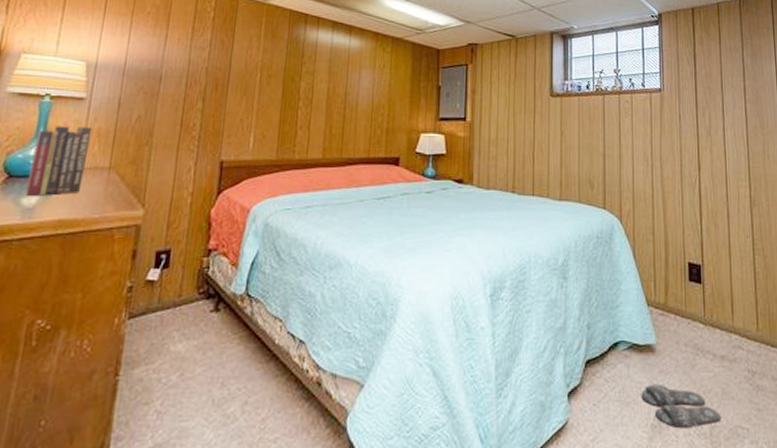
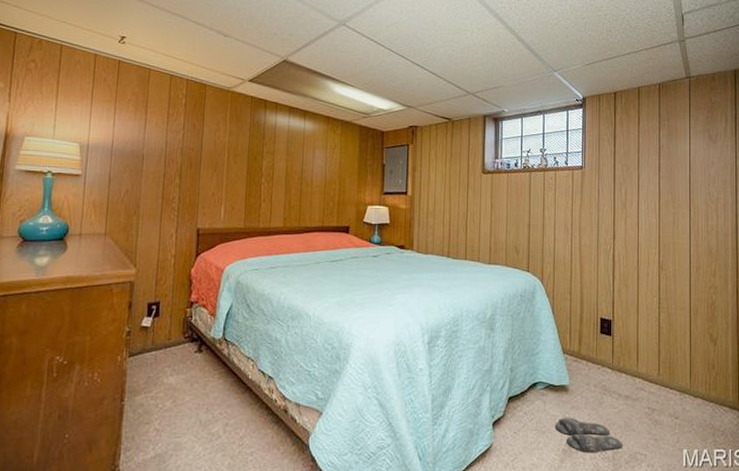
books: present [25,126,93,196] -> none [38,198,89,257]

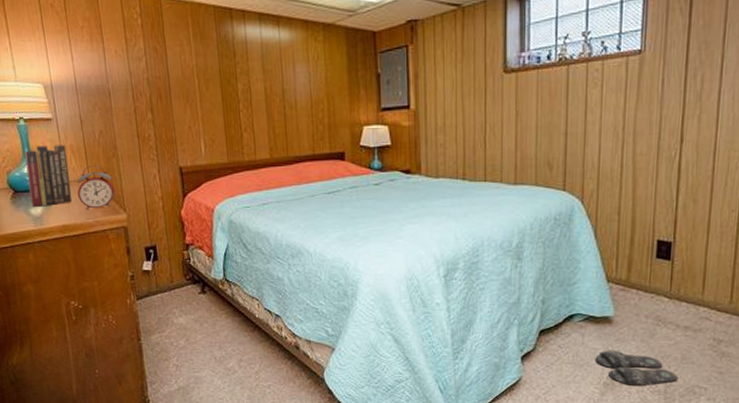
books: none [38,198,89,257] -> present [24,145,73,207]
alarm clock: none [90,220,130,263] -> present [77,164,116,210]

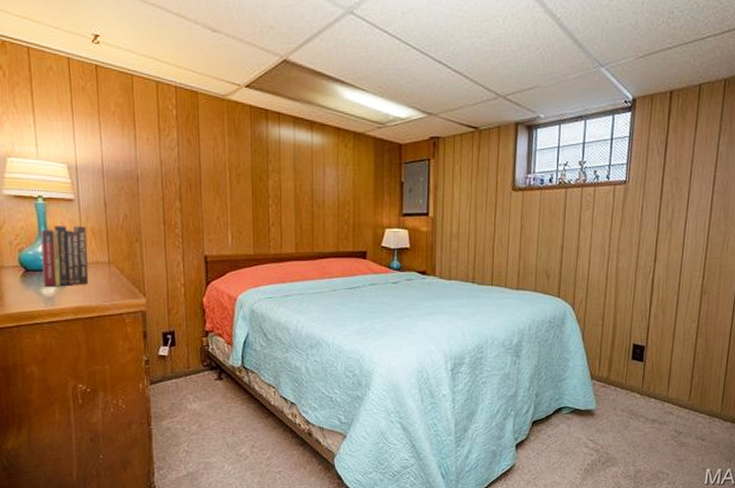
alarm clock: present [77,164,116,210] -> none [95,247,136,293]
slippers: present [595,351,678,387] -> none [578,440,646,472]

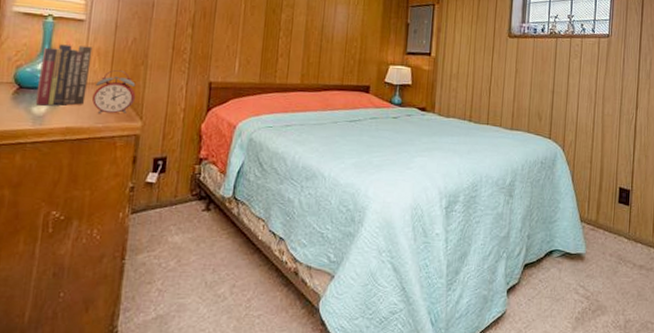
alarm clock: none [95,247,136,293] -> present [92,69,136,115]

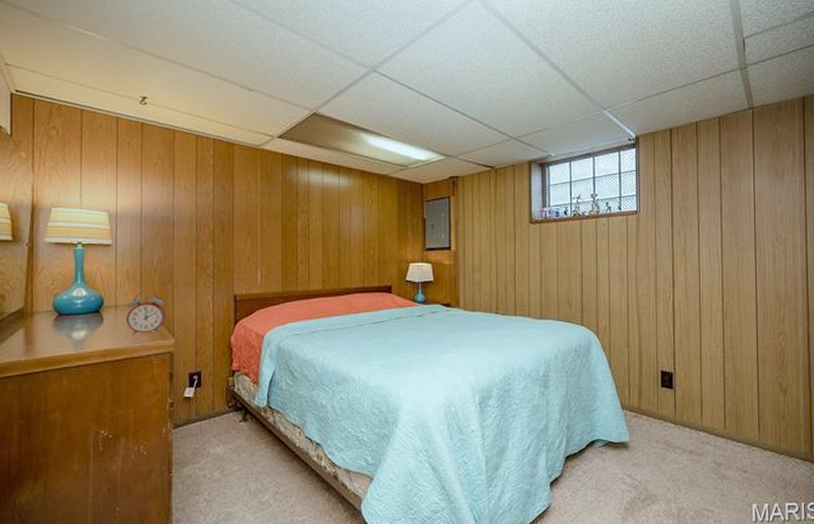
books: present [35,44,93,106] -> none [74,270,121,330]

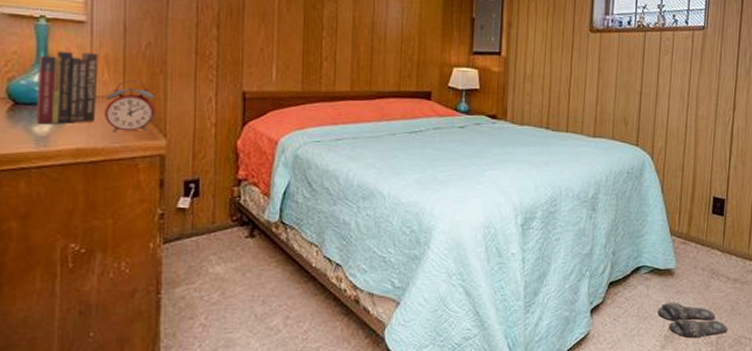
books: none [74,270,121,330] -> present [36,51,99,124]
slippers: none [615,475,688,511] -> present [657,303,728,339]

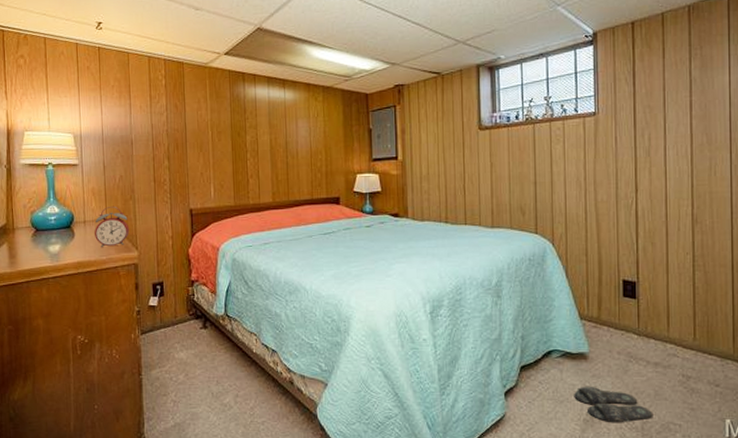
books: present [36,51,99,124] -> none [49,188,89,244]

